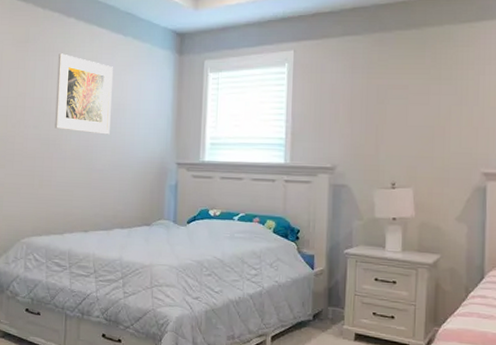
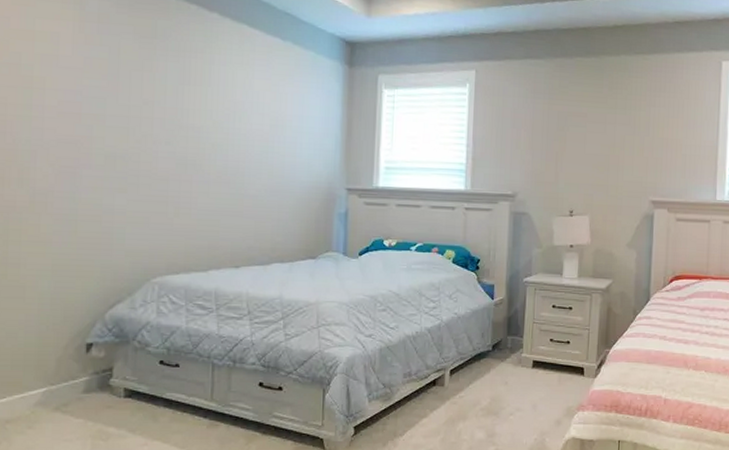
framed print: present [55,53,113,135] -> none [194,55,269,155]

